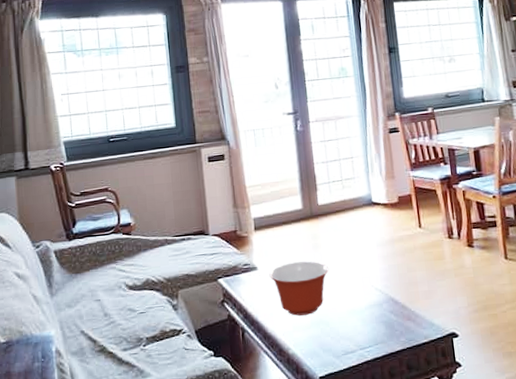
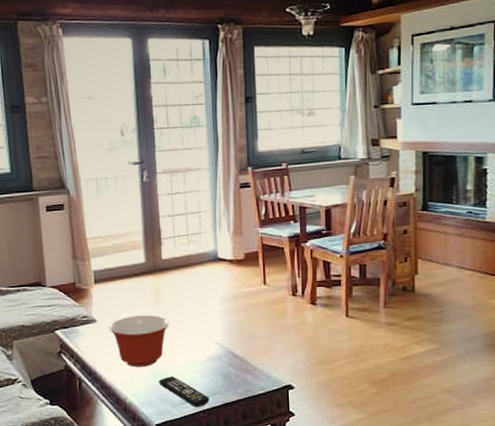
remote control: none [320,324,373,358] -> present [159,376,210,407]

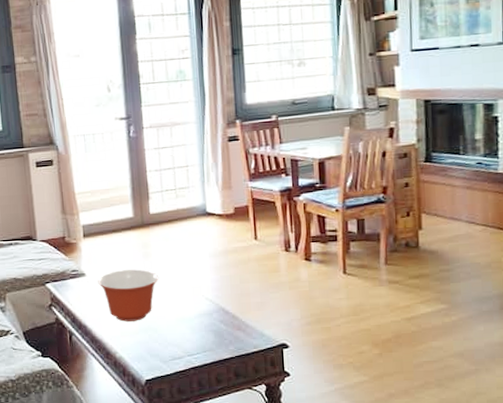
remote control: present [159,376,210,407] -> none [148,331,201,364]

